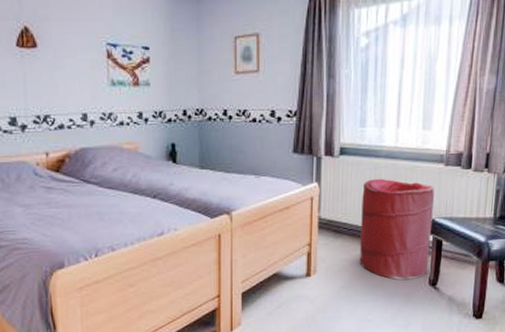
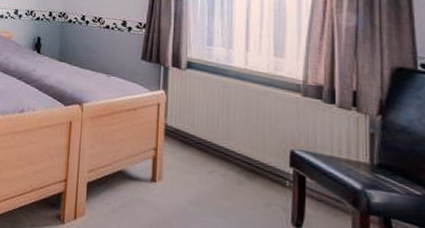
laundry hamper: present [360,179,434,280] -> none [208,96,292,214]

